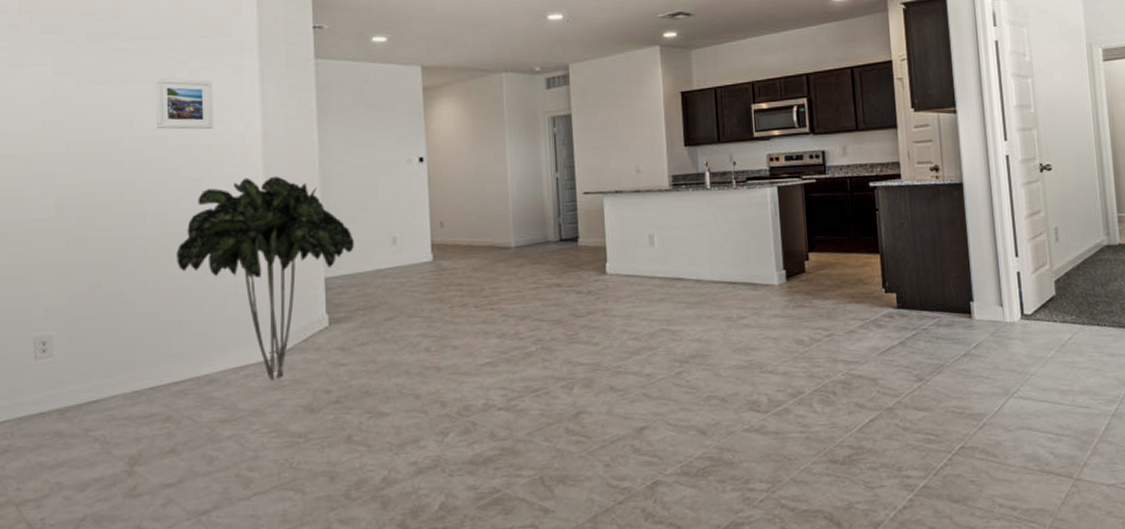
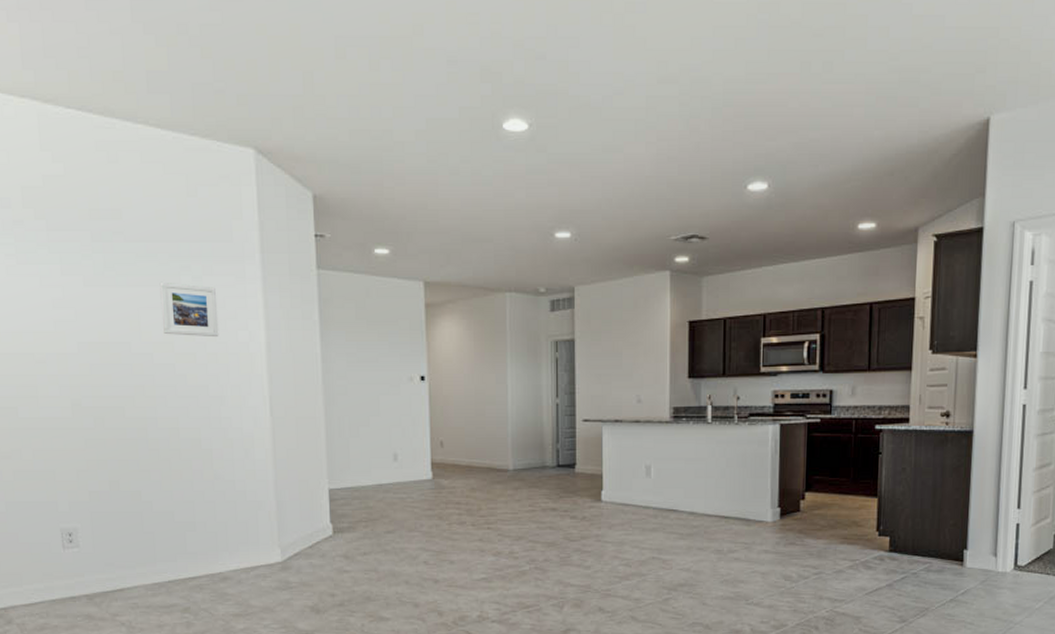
indoor plant: present [176,176,354,380] -> none [188,387,357,581]

